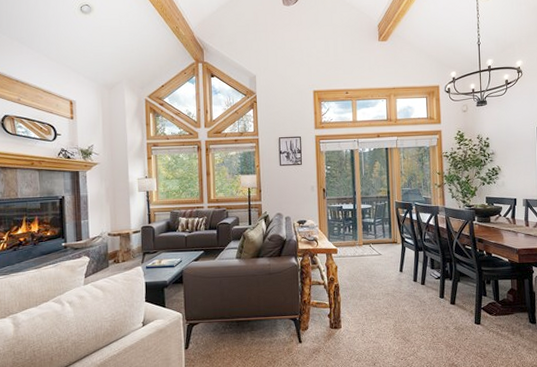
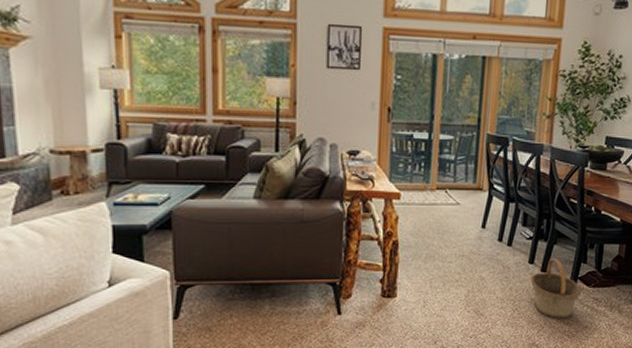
basket: none [443,293,486,343] -> present [530,259,582,319]

